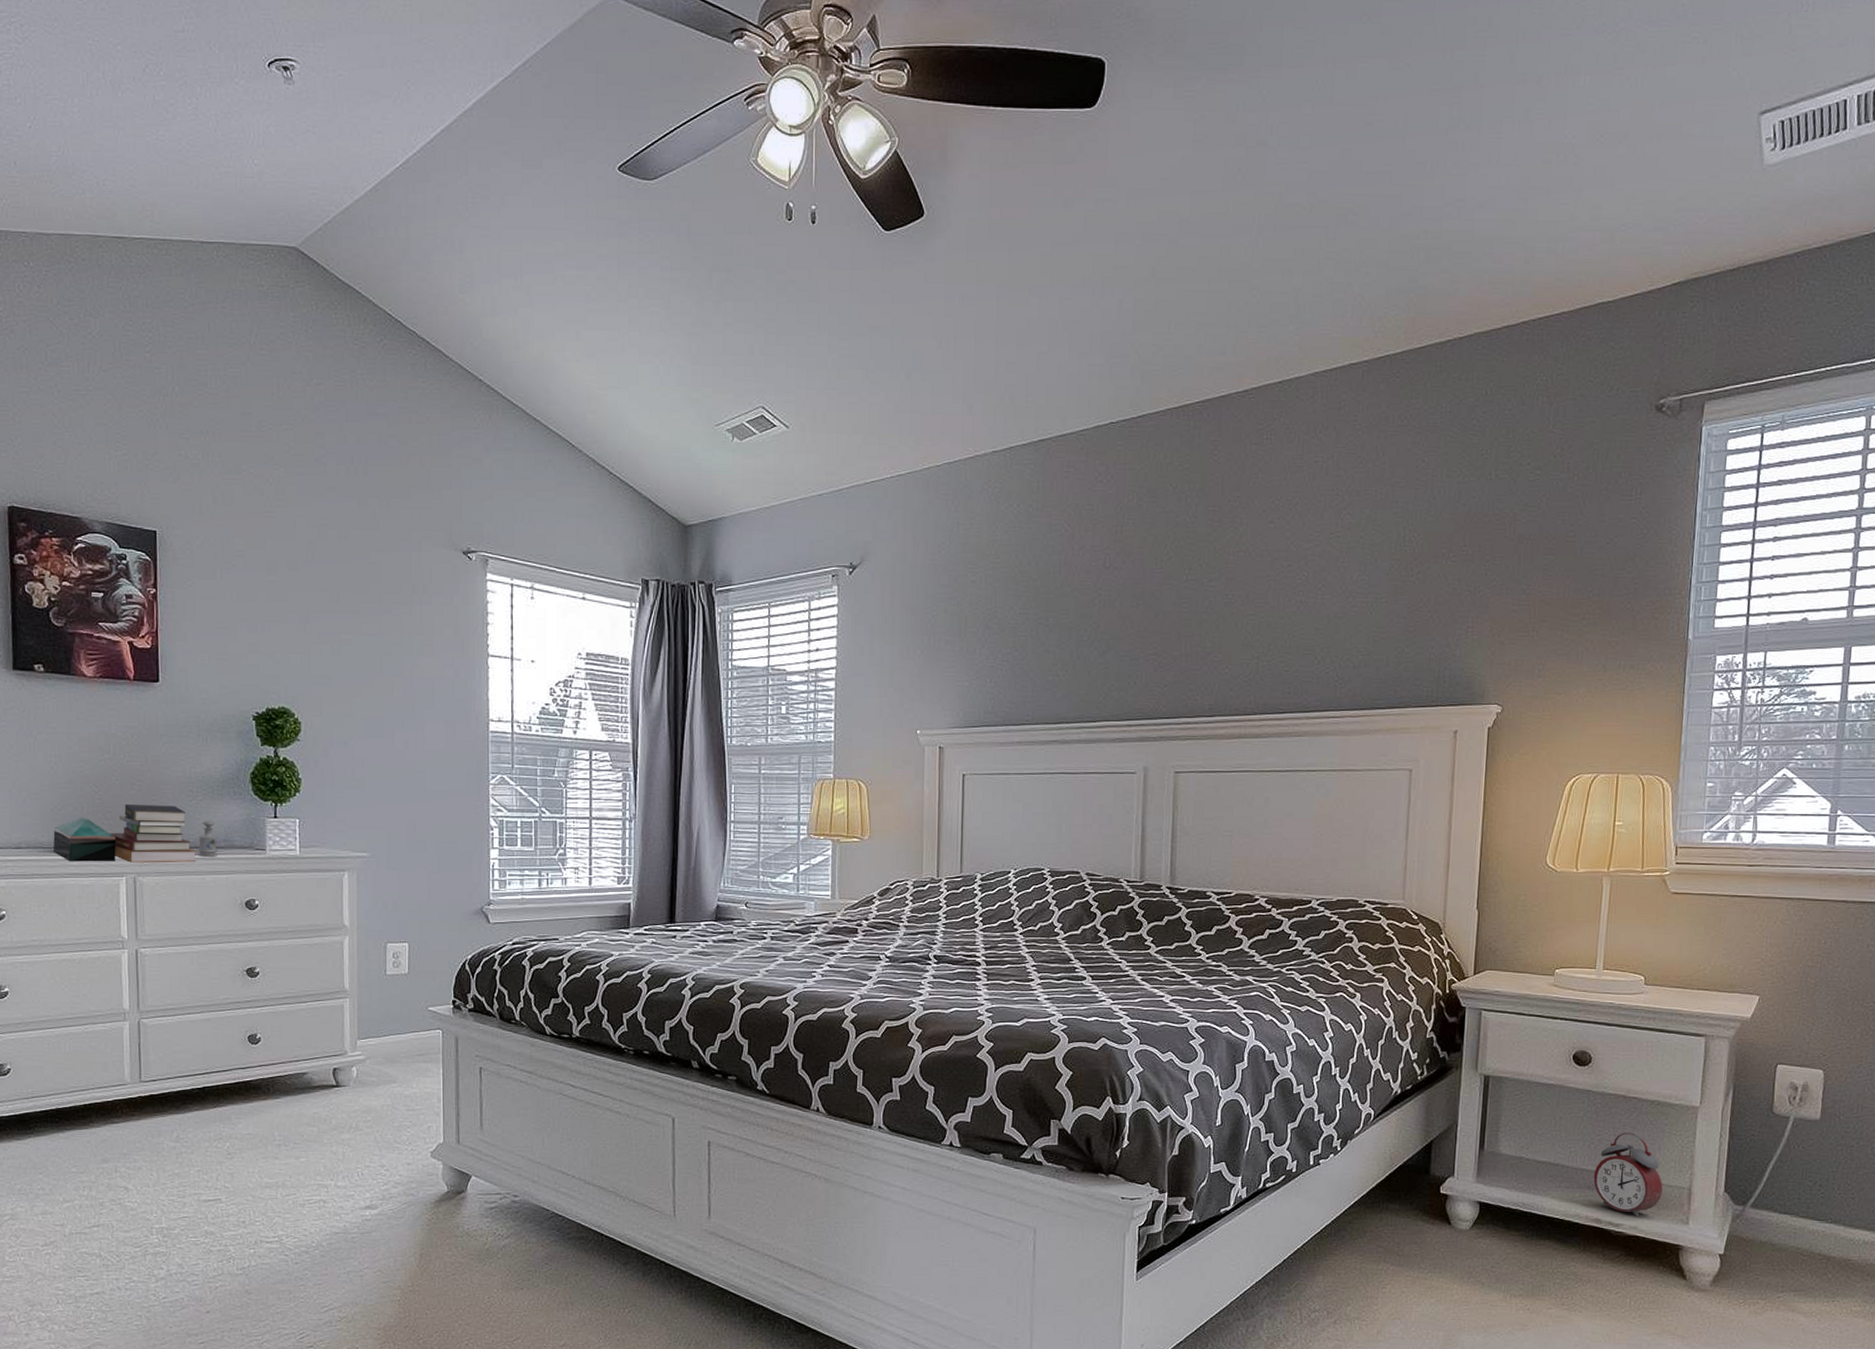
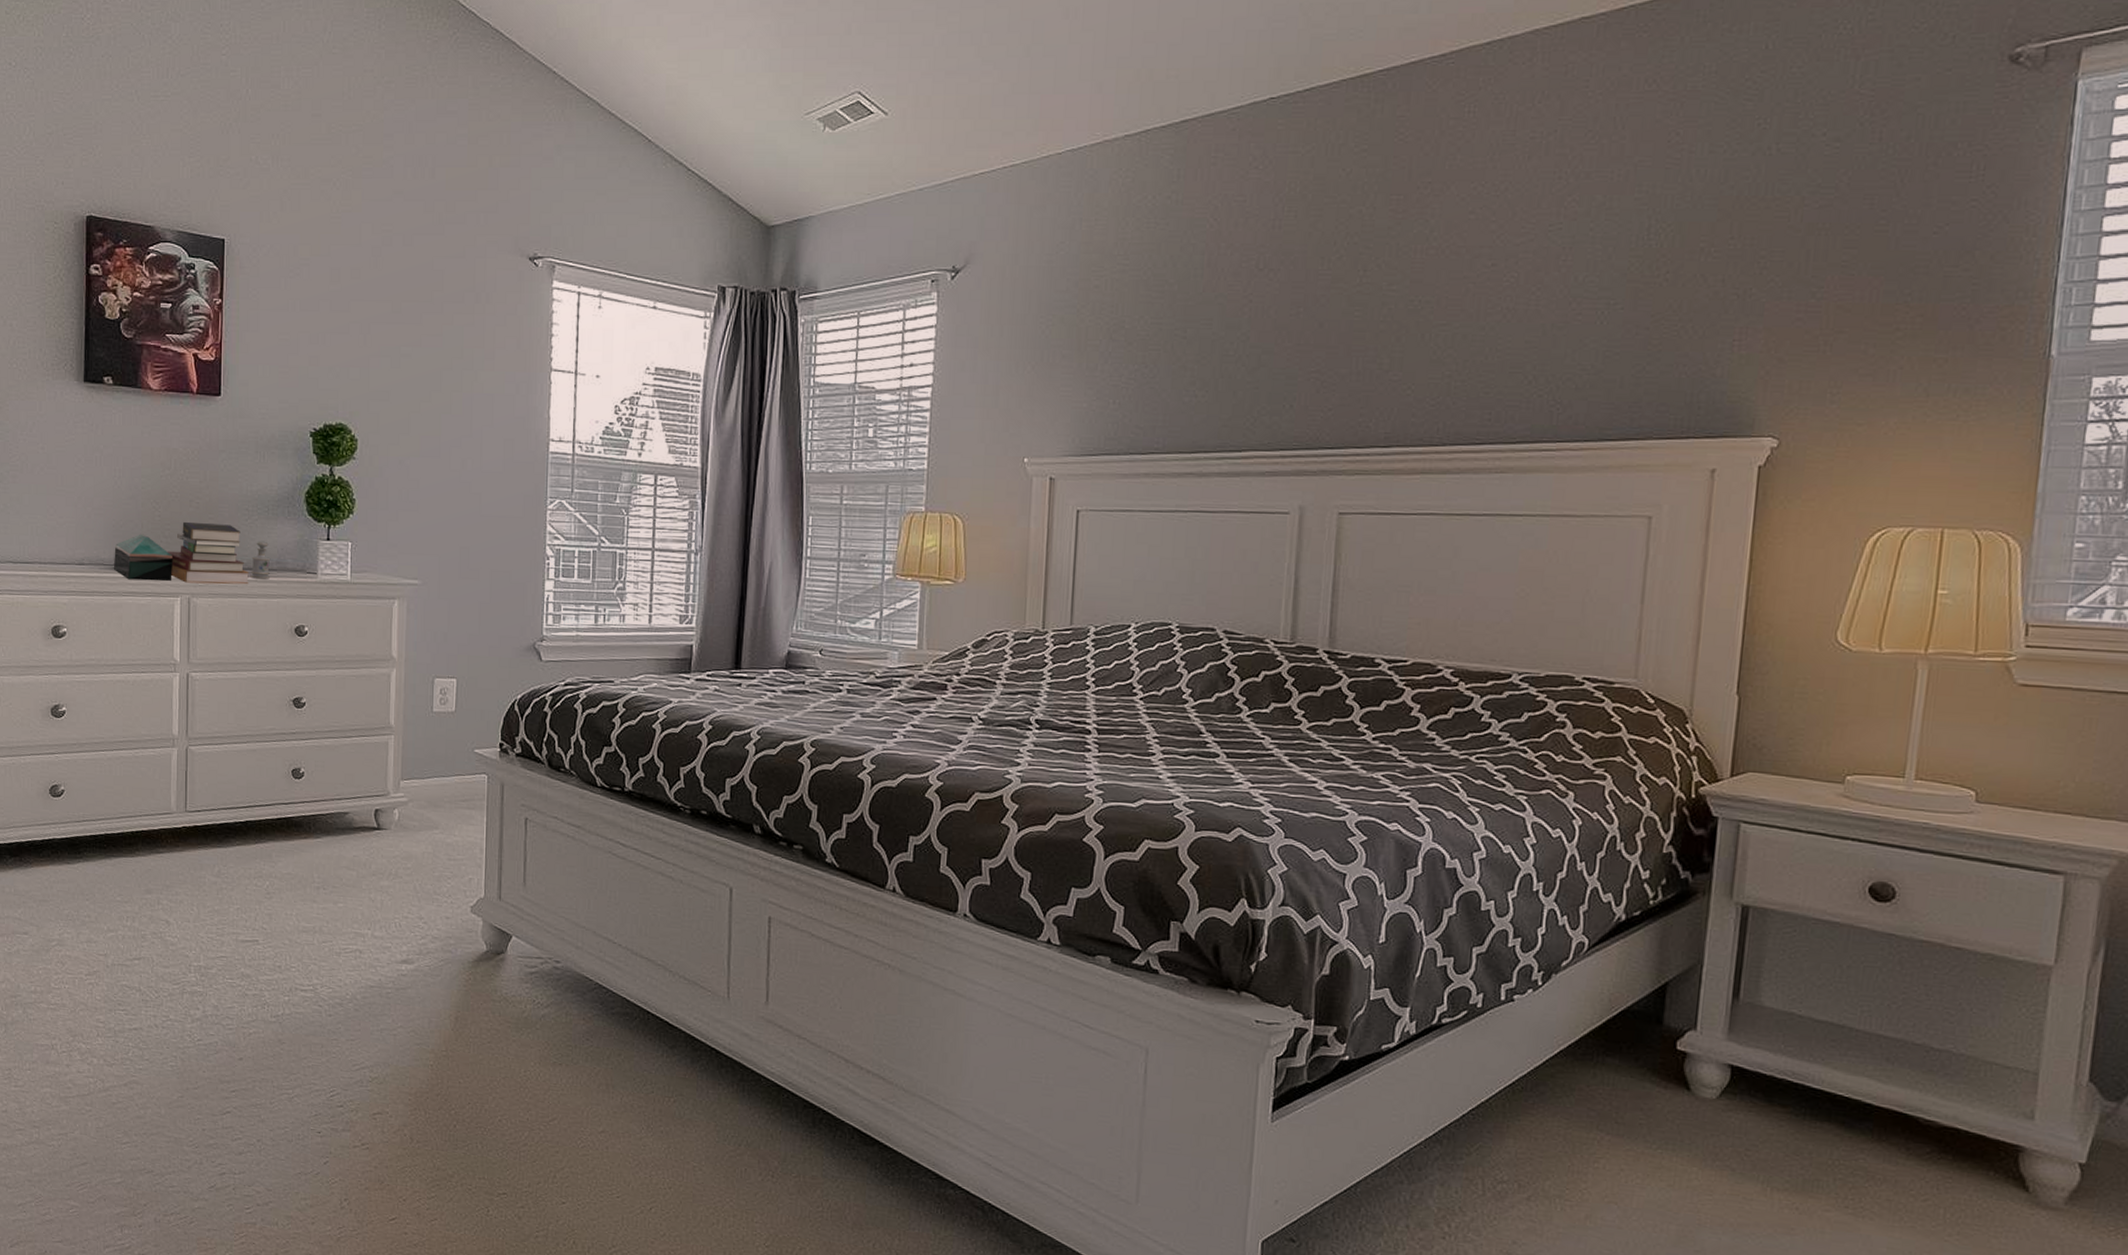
alarm clock: present [1593,1133,1663,1217] -> none [1894,992,1997,1104]

